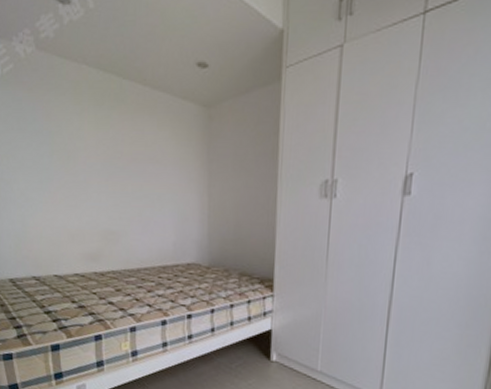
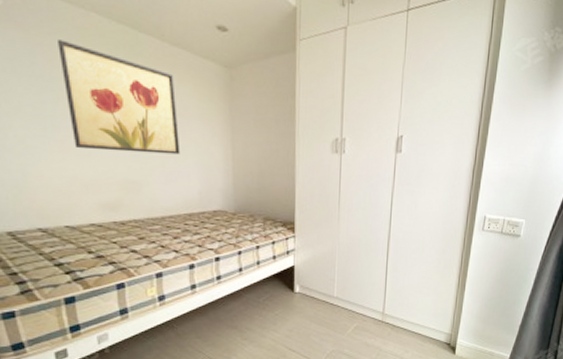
wall art: none [54,95,157,204] -> present [58,39,181,155]

